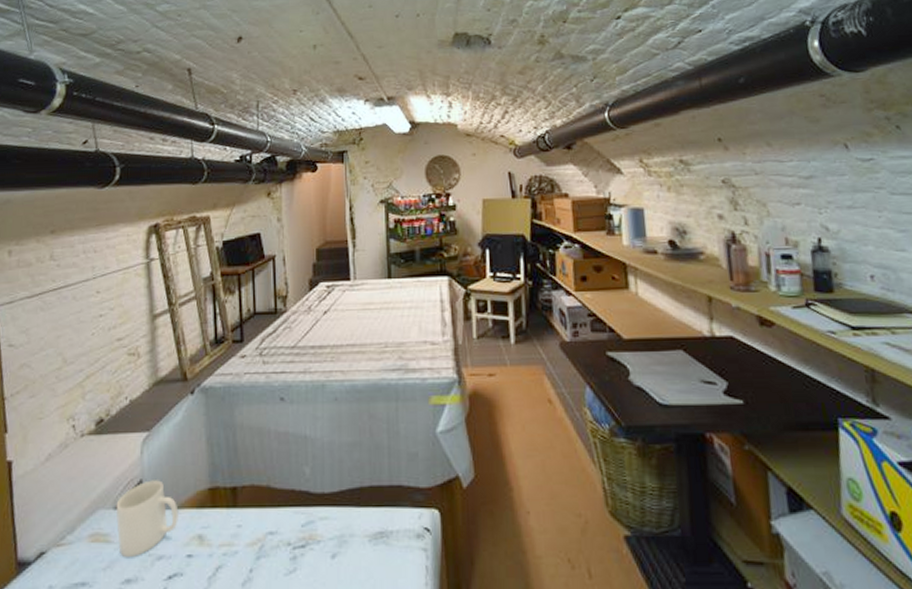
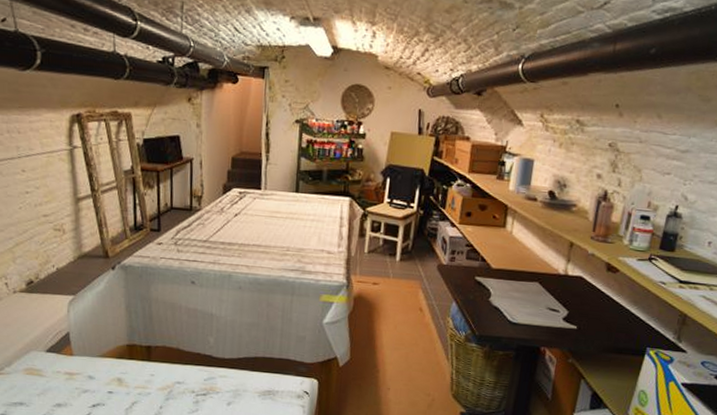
mug: present [115,480,180,558] -> none [47,333,102,389]

